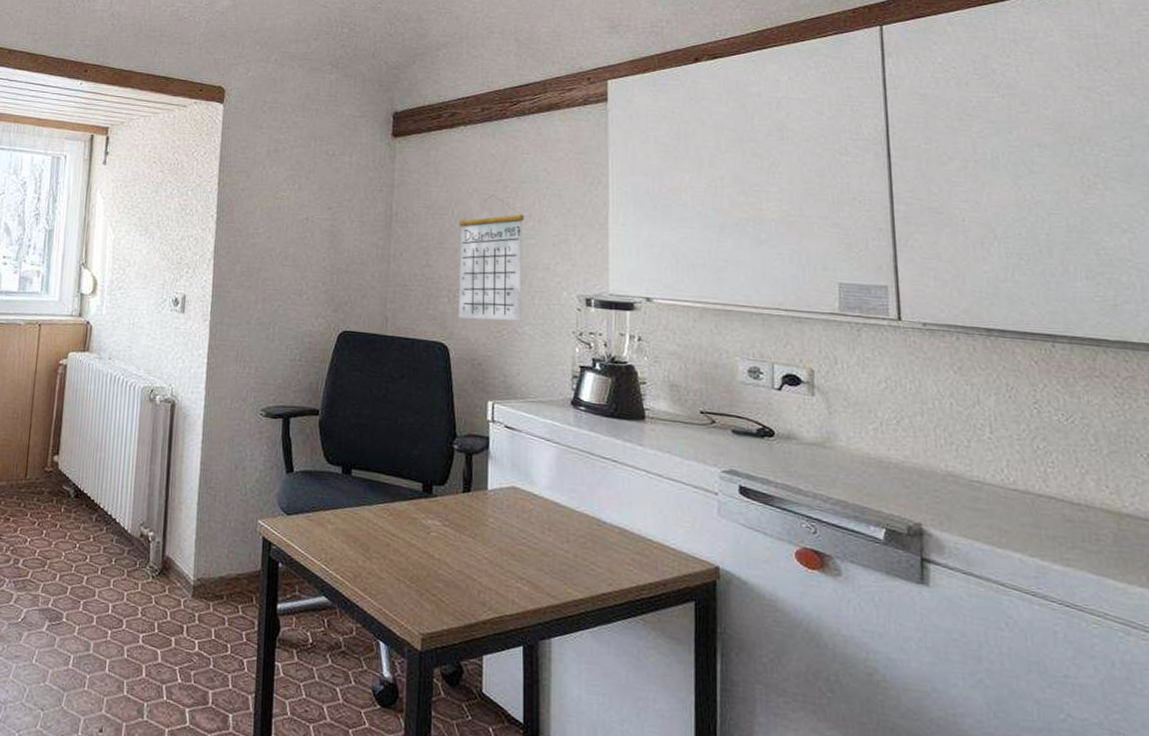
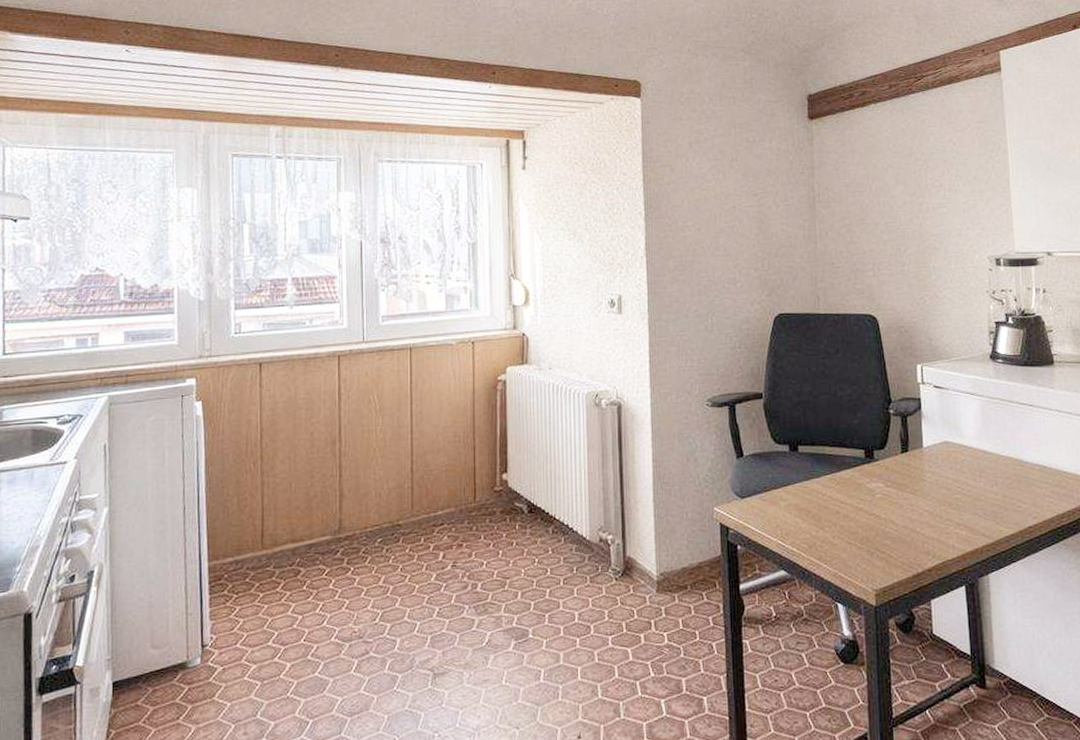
calendar: present [459,194,525,321] -> none [877,168,941,289]

